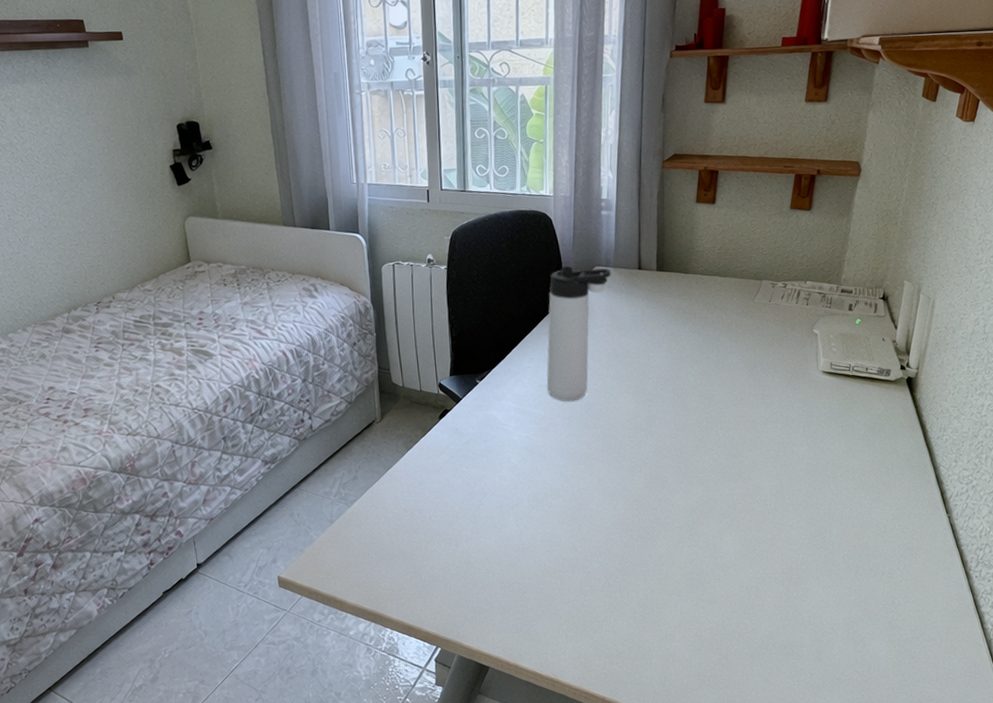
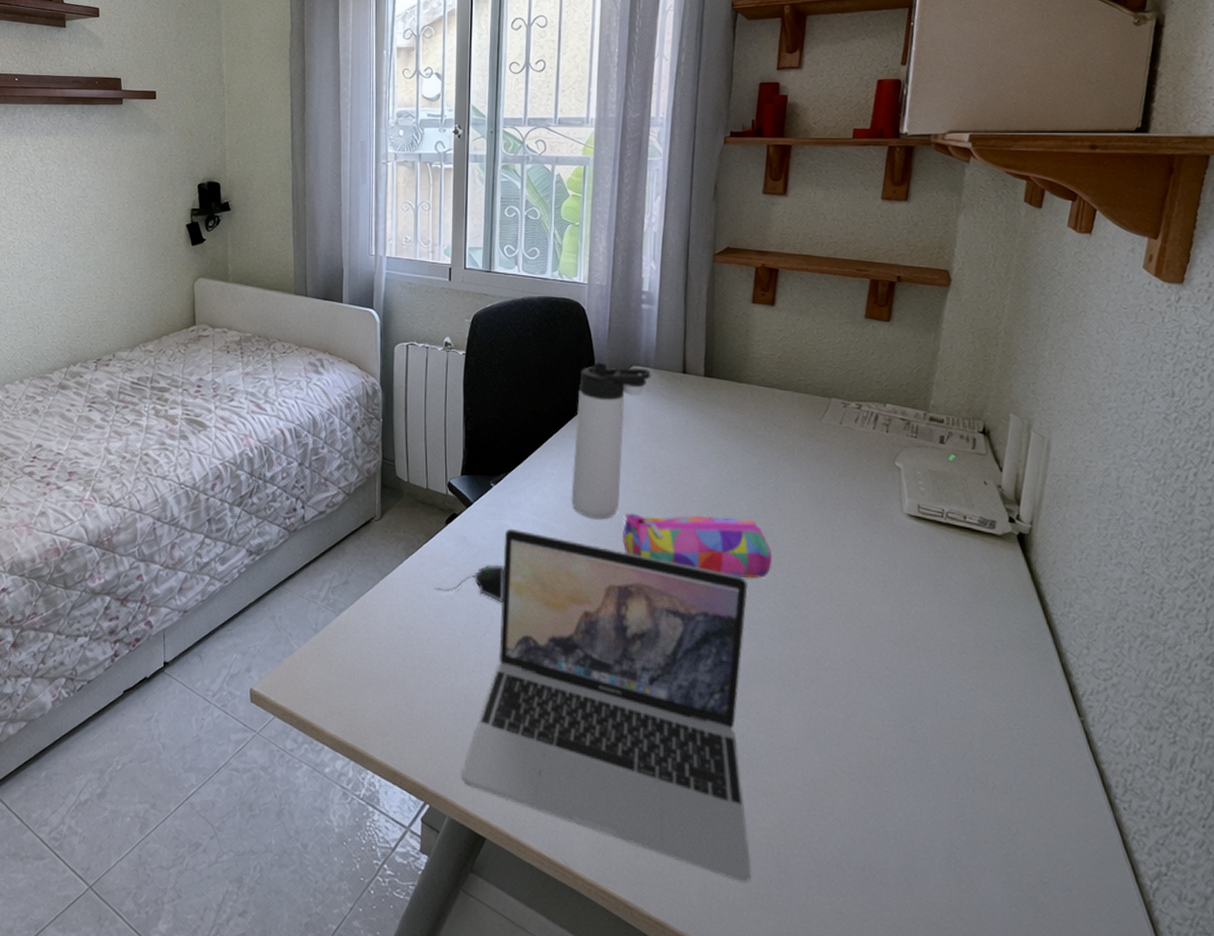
computer mouse: none [432,448,493,480] -> present [433,564,504,602]
laptop: none [466,417,701,671] -> present [462,528,752,884]
pencil case: none [591,387,715,437] -> present [623,513,772,579]

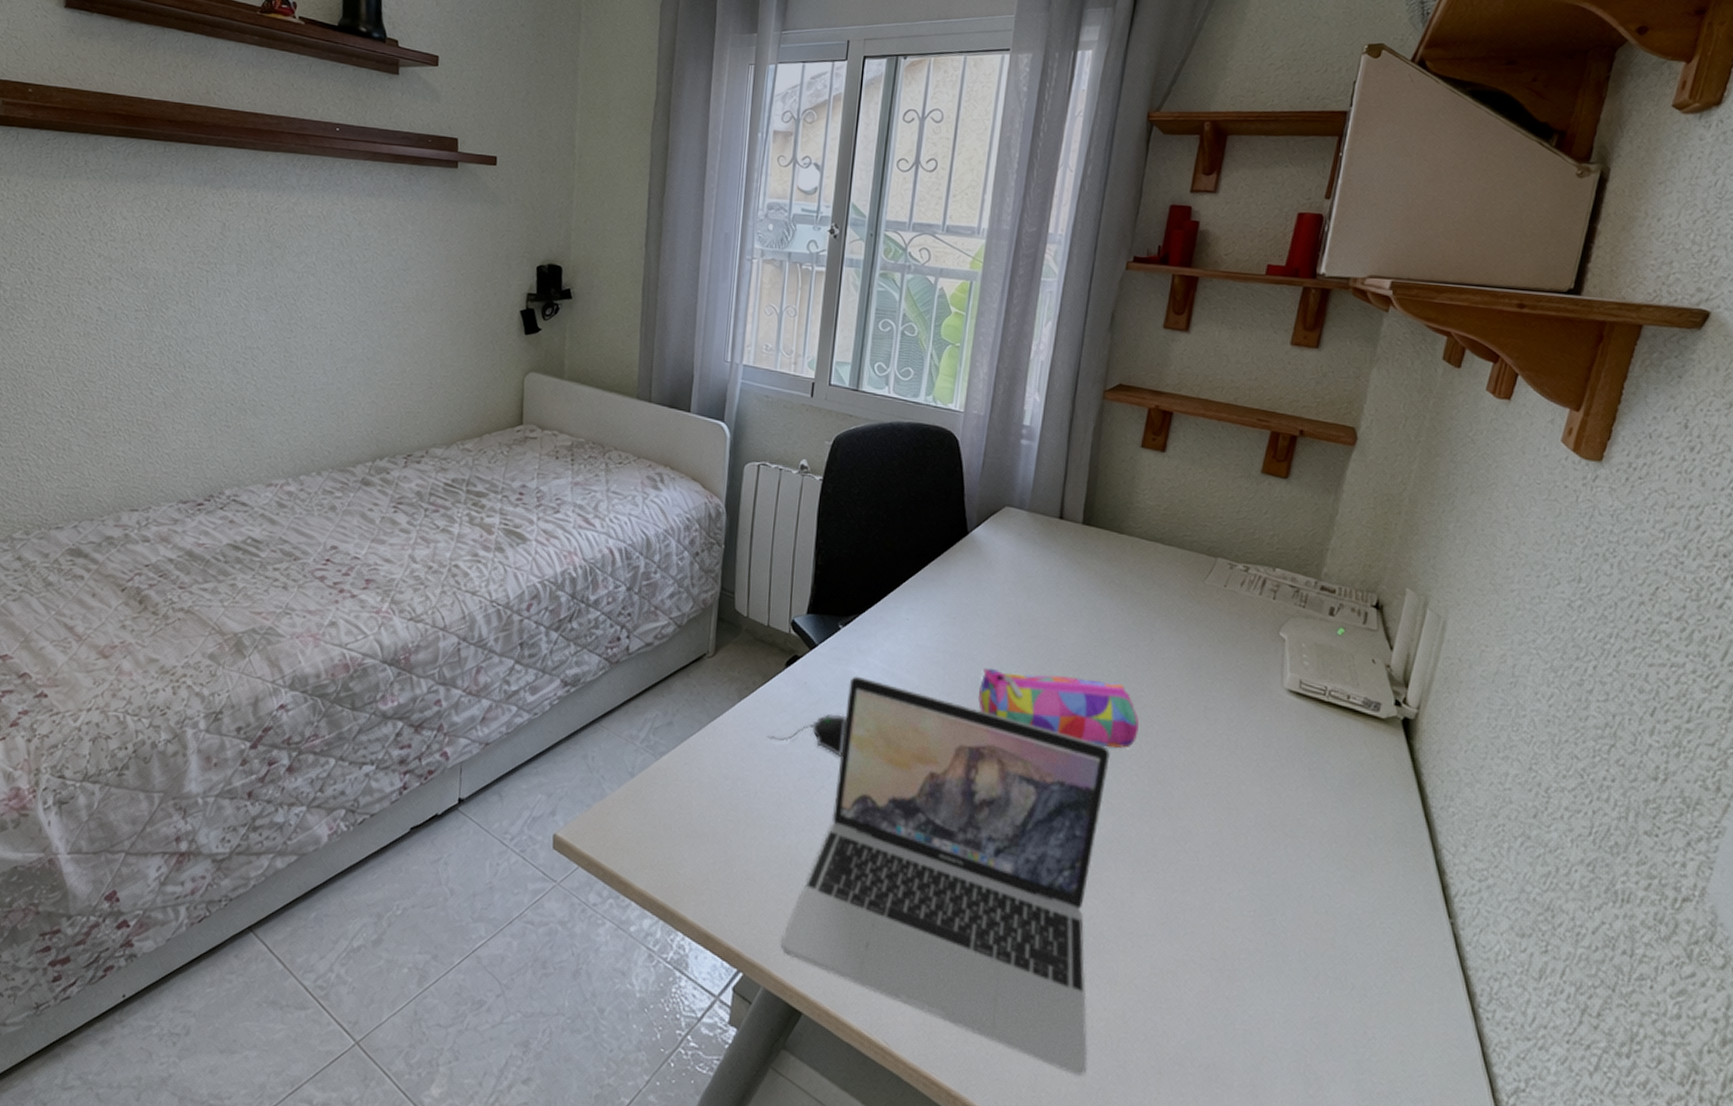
thermos bottle: present [571,362,651,520] -> none [926,499,1025,673]

